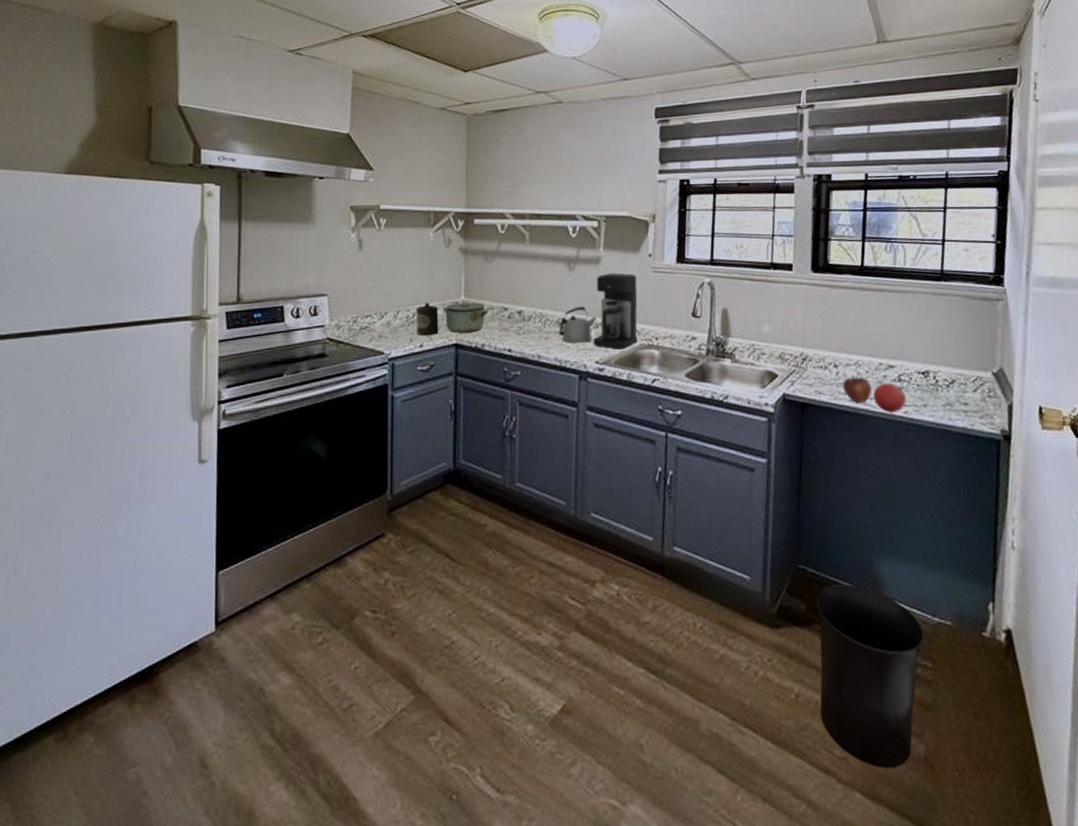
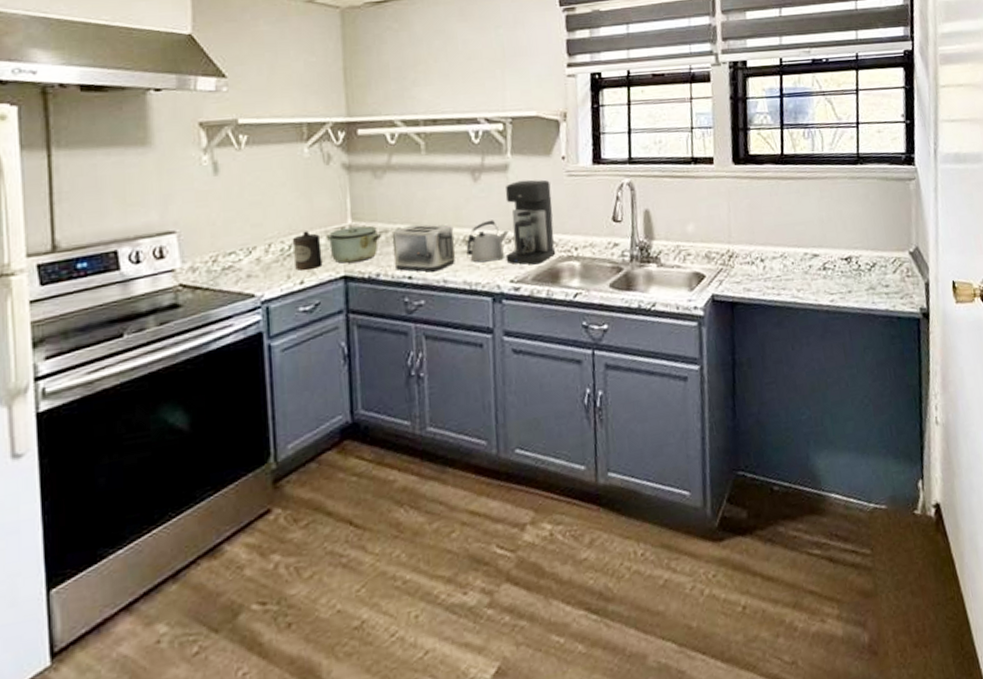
toaster: none [496,304,550,347] -> present [392,224,456,272]
waste bin: present [817,584,924,768] -> none [758,483,862,665]
fruit: present [842,376,872,403] -> none [770,269,799,296]
fruit: present [873,383,906,412] -> none [800,272,832,303]

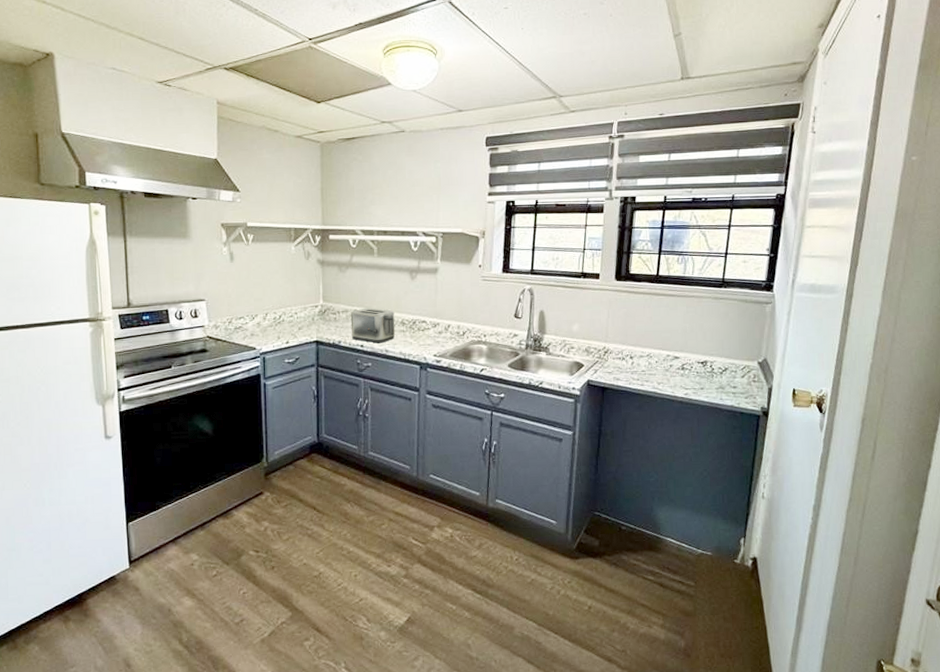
canister: present [292,231,323,271] -> none [281,306,302,334]
cooking pot: present [325,225,382,263] -> none [304,306,344,332]
kettle: present [466,220,509,262] -> none [403,309,435,340]
coffee maker: present [505,179,555,265] -> none [431,281,469,345]

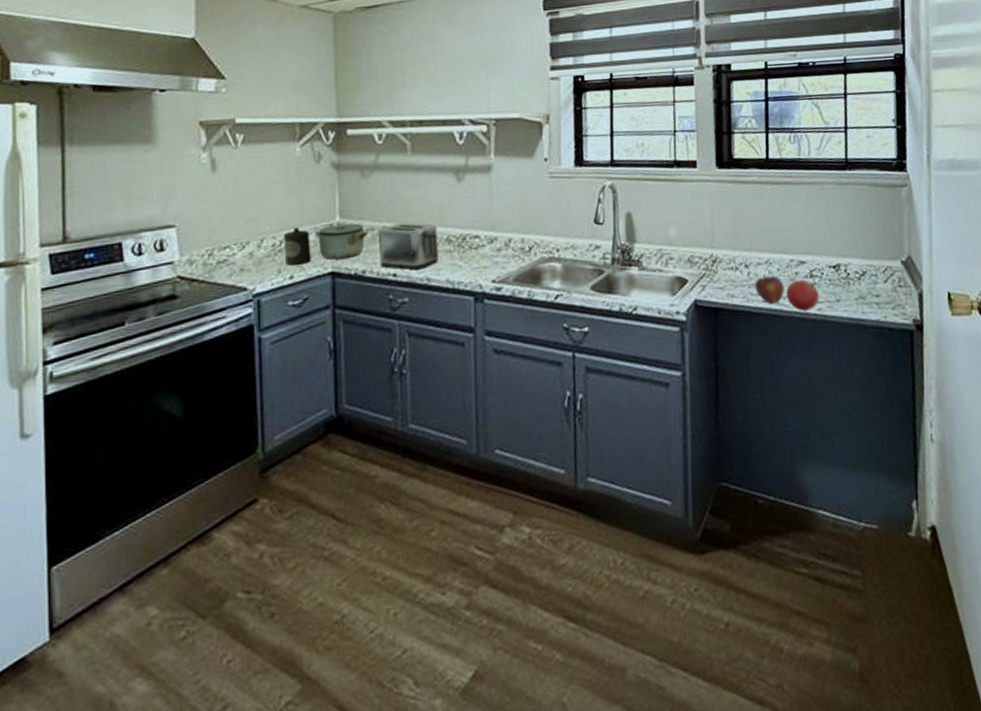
canister: none [281,306,302,334] -> present [283,227,312,266]
cooking pot: none [304,306,344,332] -> present [315,223,369,260]
fruit: none [636,365,660,387] -> present [754,275,785,304]
fruit: none [661,371,687,394] -> present [786,279,820,311]

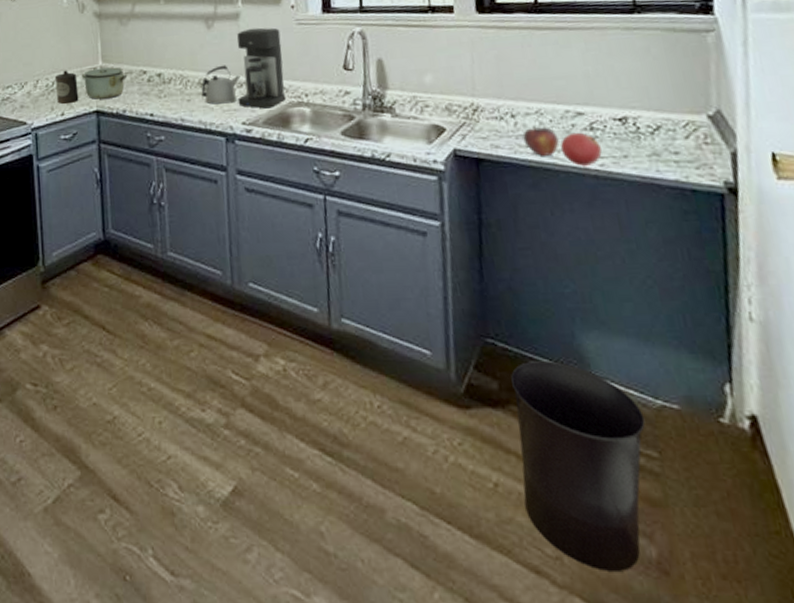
toaster: present [378,222,439,270] -> none [135,67,192,111]
kettle: none [449,220,492,261] -> present [201,65,241,104]
coffee maker: none [488,181,536,265] -> present [237,27,285,109]
waste bin: none [742,497,852,691] -> present [511,361,646,571]

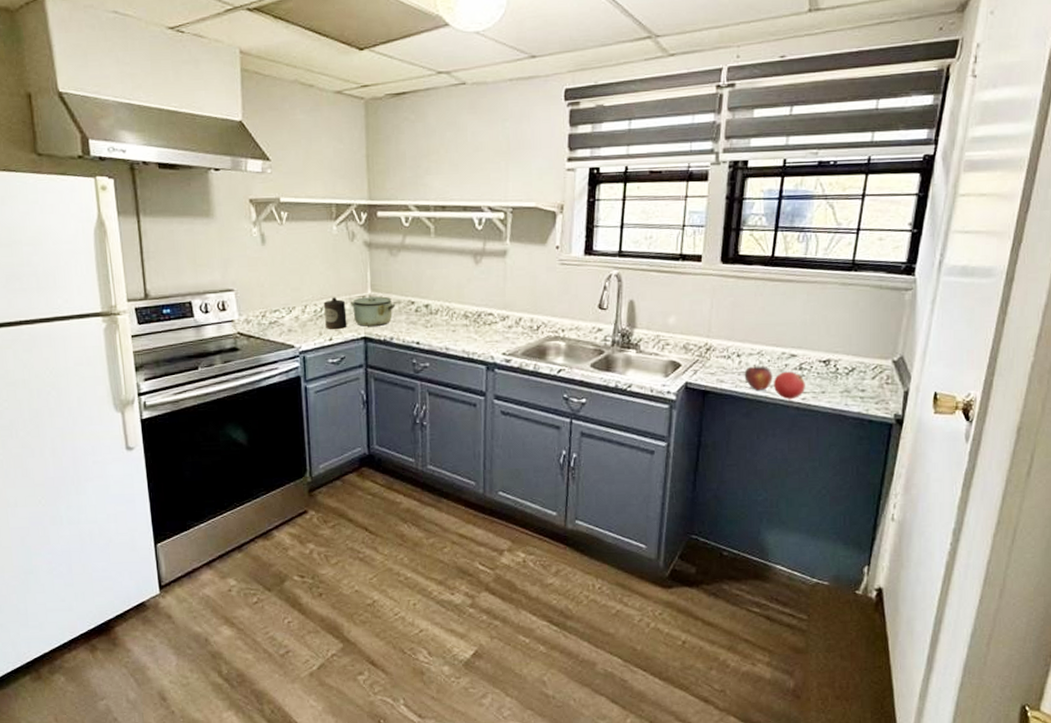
kettle: present [201,65,241,104] -> none [466,299,504,335]
coffee maker: present [237,27,285,109] -> none [500,265,544,341]
waste bin: present [511,361,646,571] -> none [704,551,802,698]

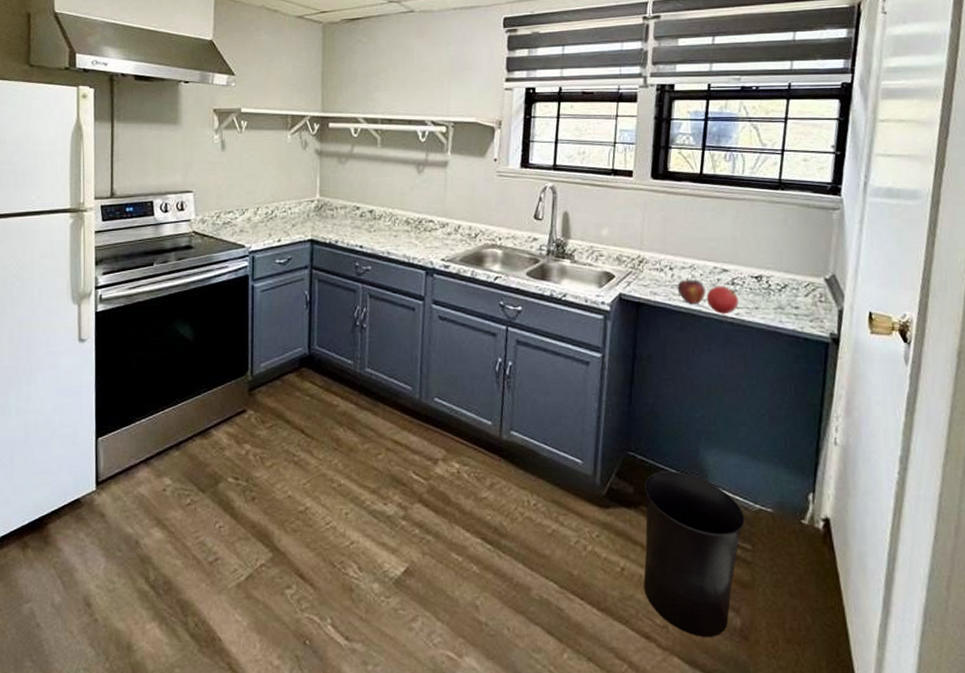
canister: present [323,297,347,329] -> none [274,201,296,231]
cooking pot: present [350,296,396,326] -> none [299,201,342,229]
waste bin: none [704,551,802,698] -> present [644,471,745,637]

